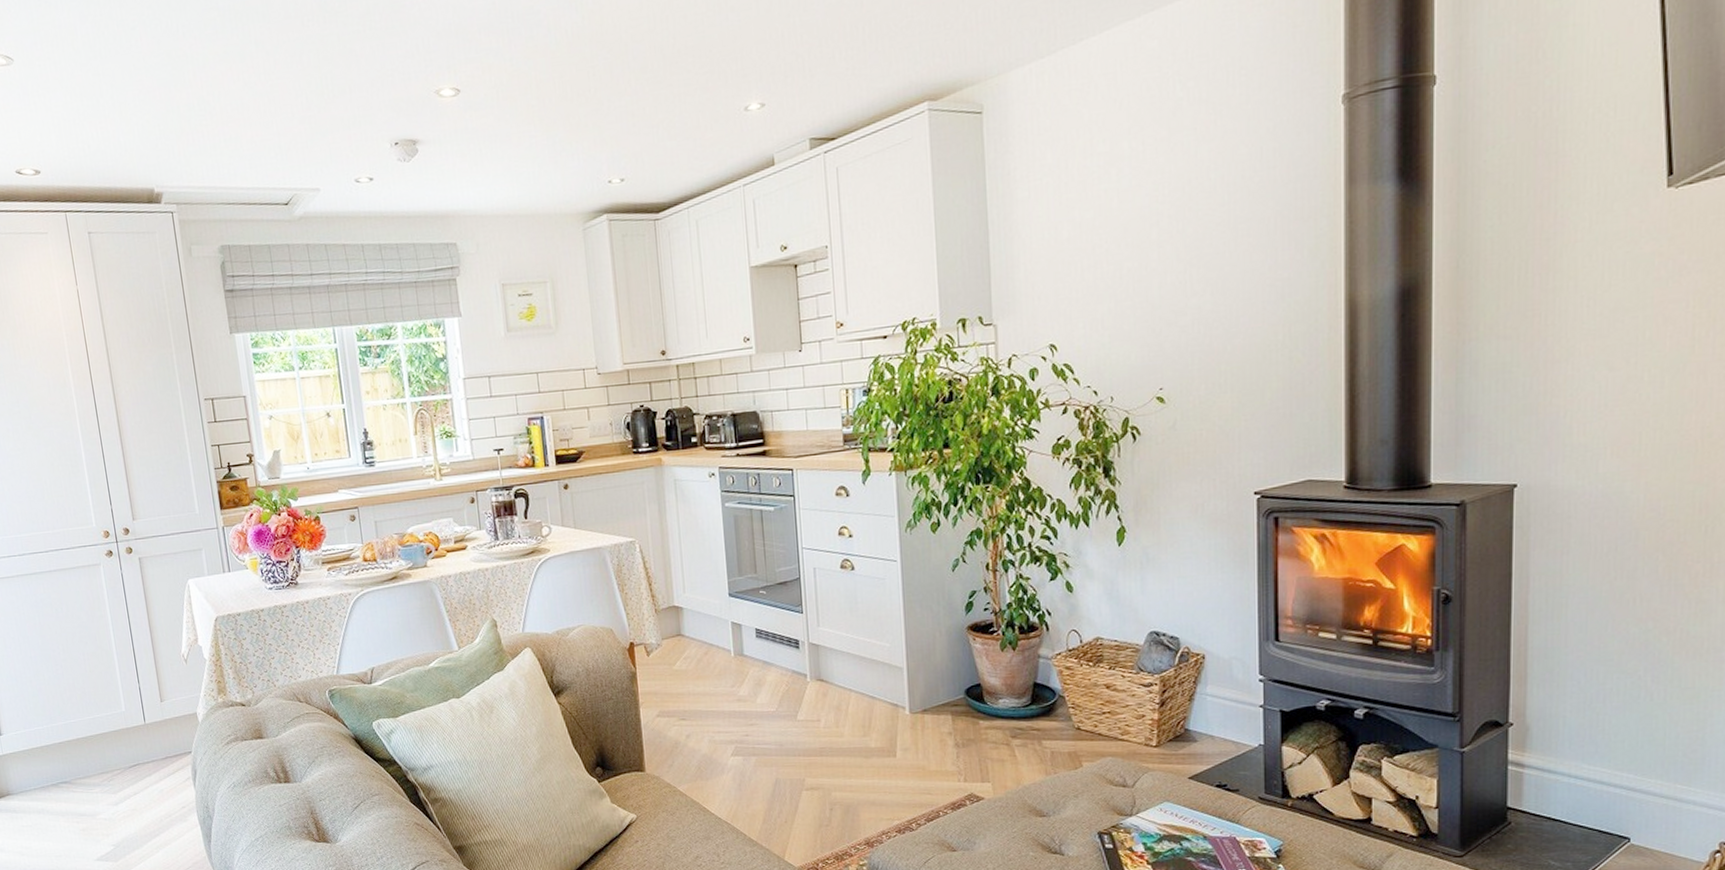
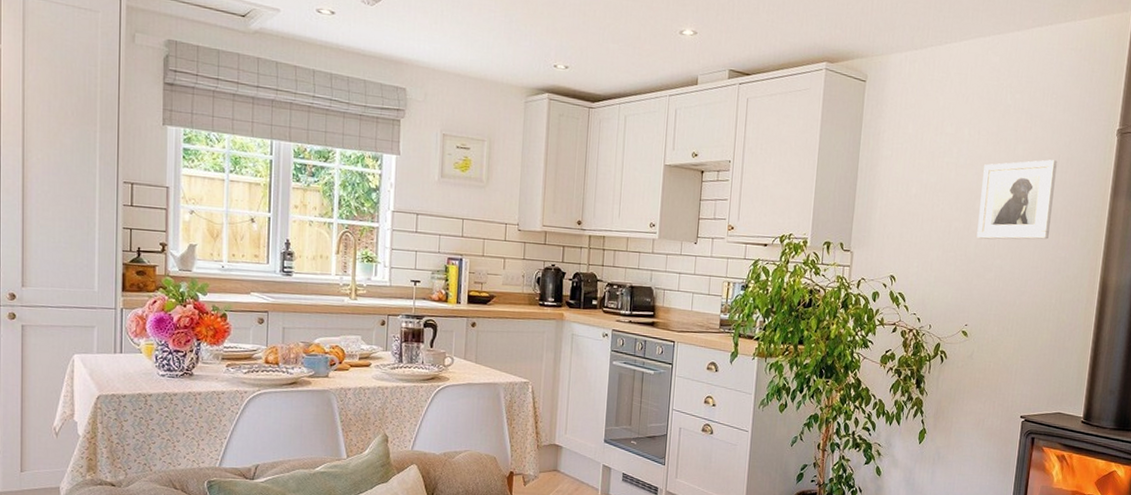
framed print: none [1157,154,1261,278] -> present [976,159,1058,240]

